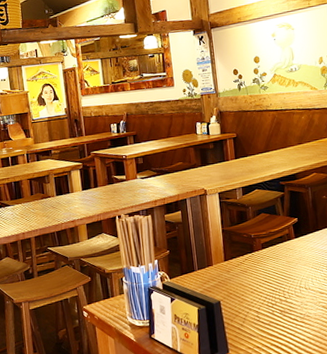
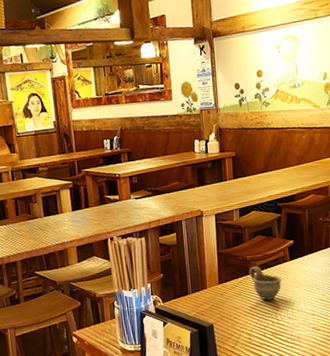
cup: none [254,243,288,278] -> present [249,266,282,300]

